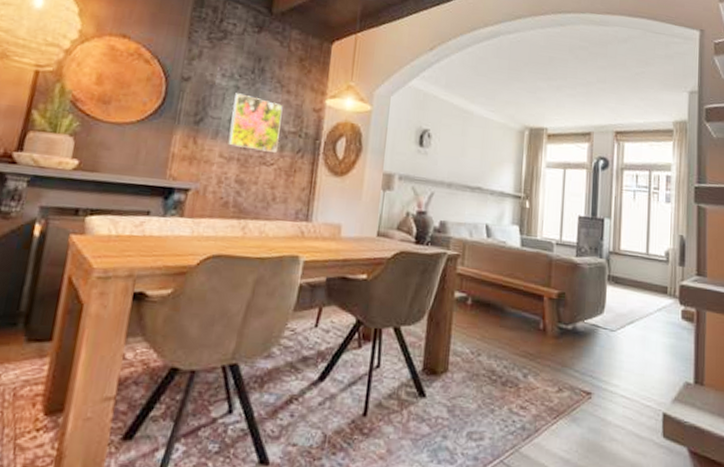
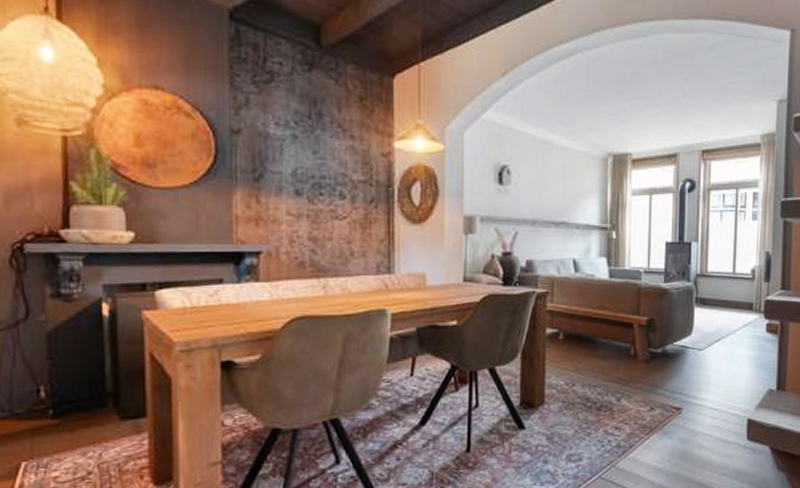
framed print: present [228,93,283,153] -> none [294,143,348,205]

